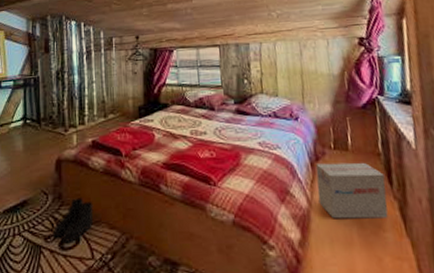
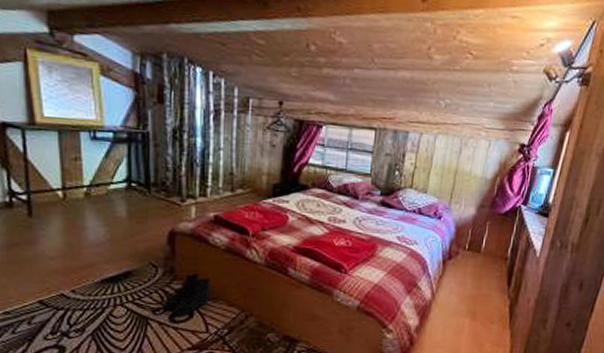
cardboard box: present [315,162,389,219] -> none [442,262,506,313]

